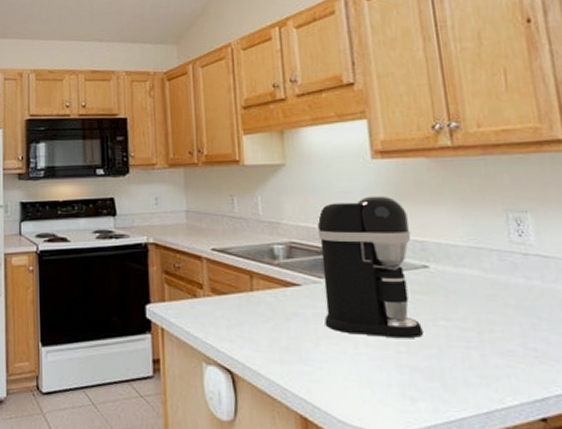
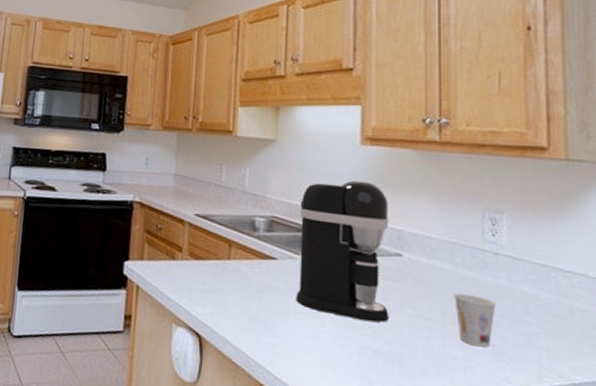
cup: none [487,300,533,352] -> present [454,293,496,348]

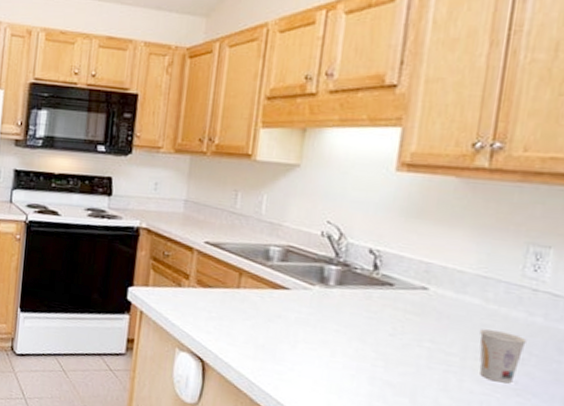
coffee maker: present [296,180,389,323] -> none [306,209,420,355]

